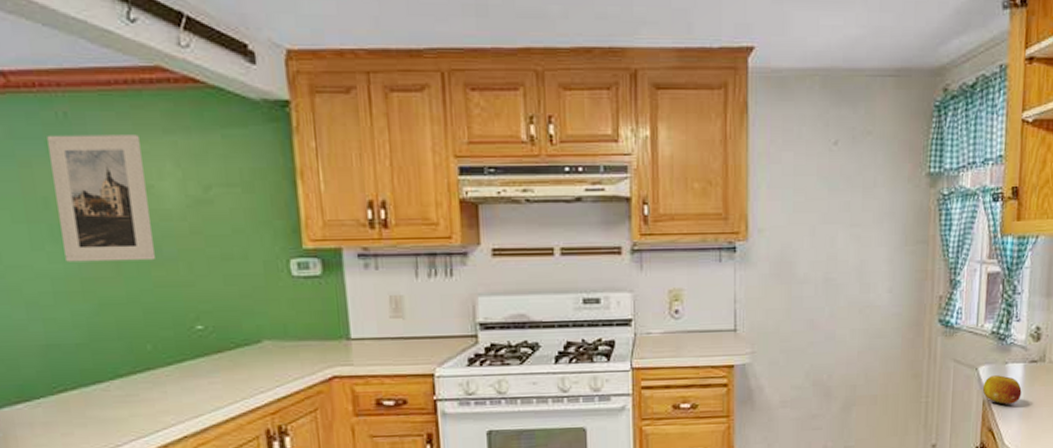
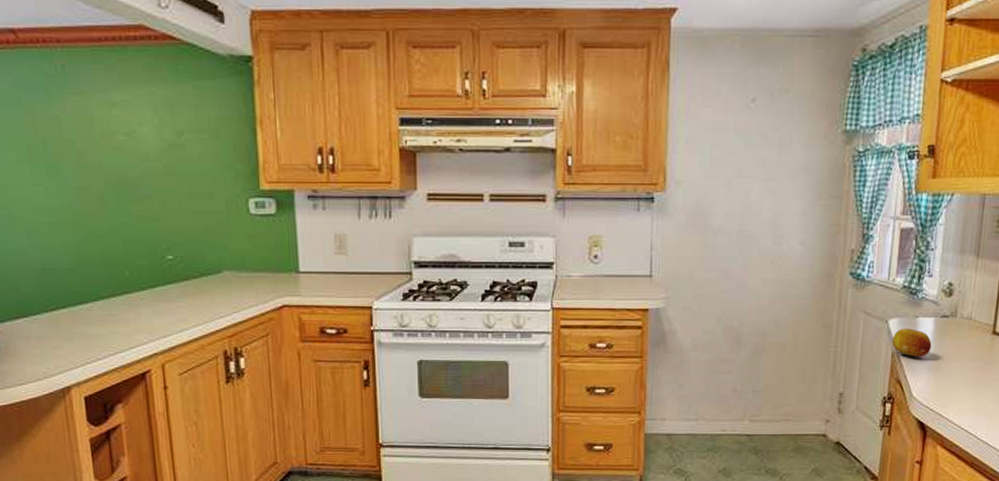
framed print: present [47,135,155,262] -> none [48,85,134,197]

